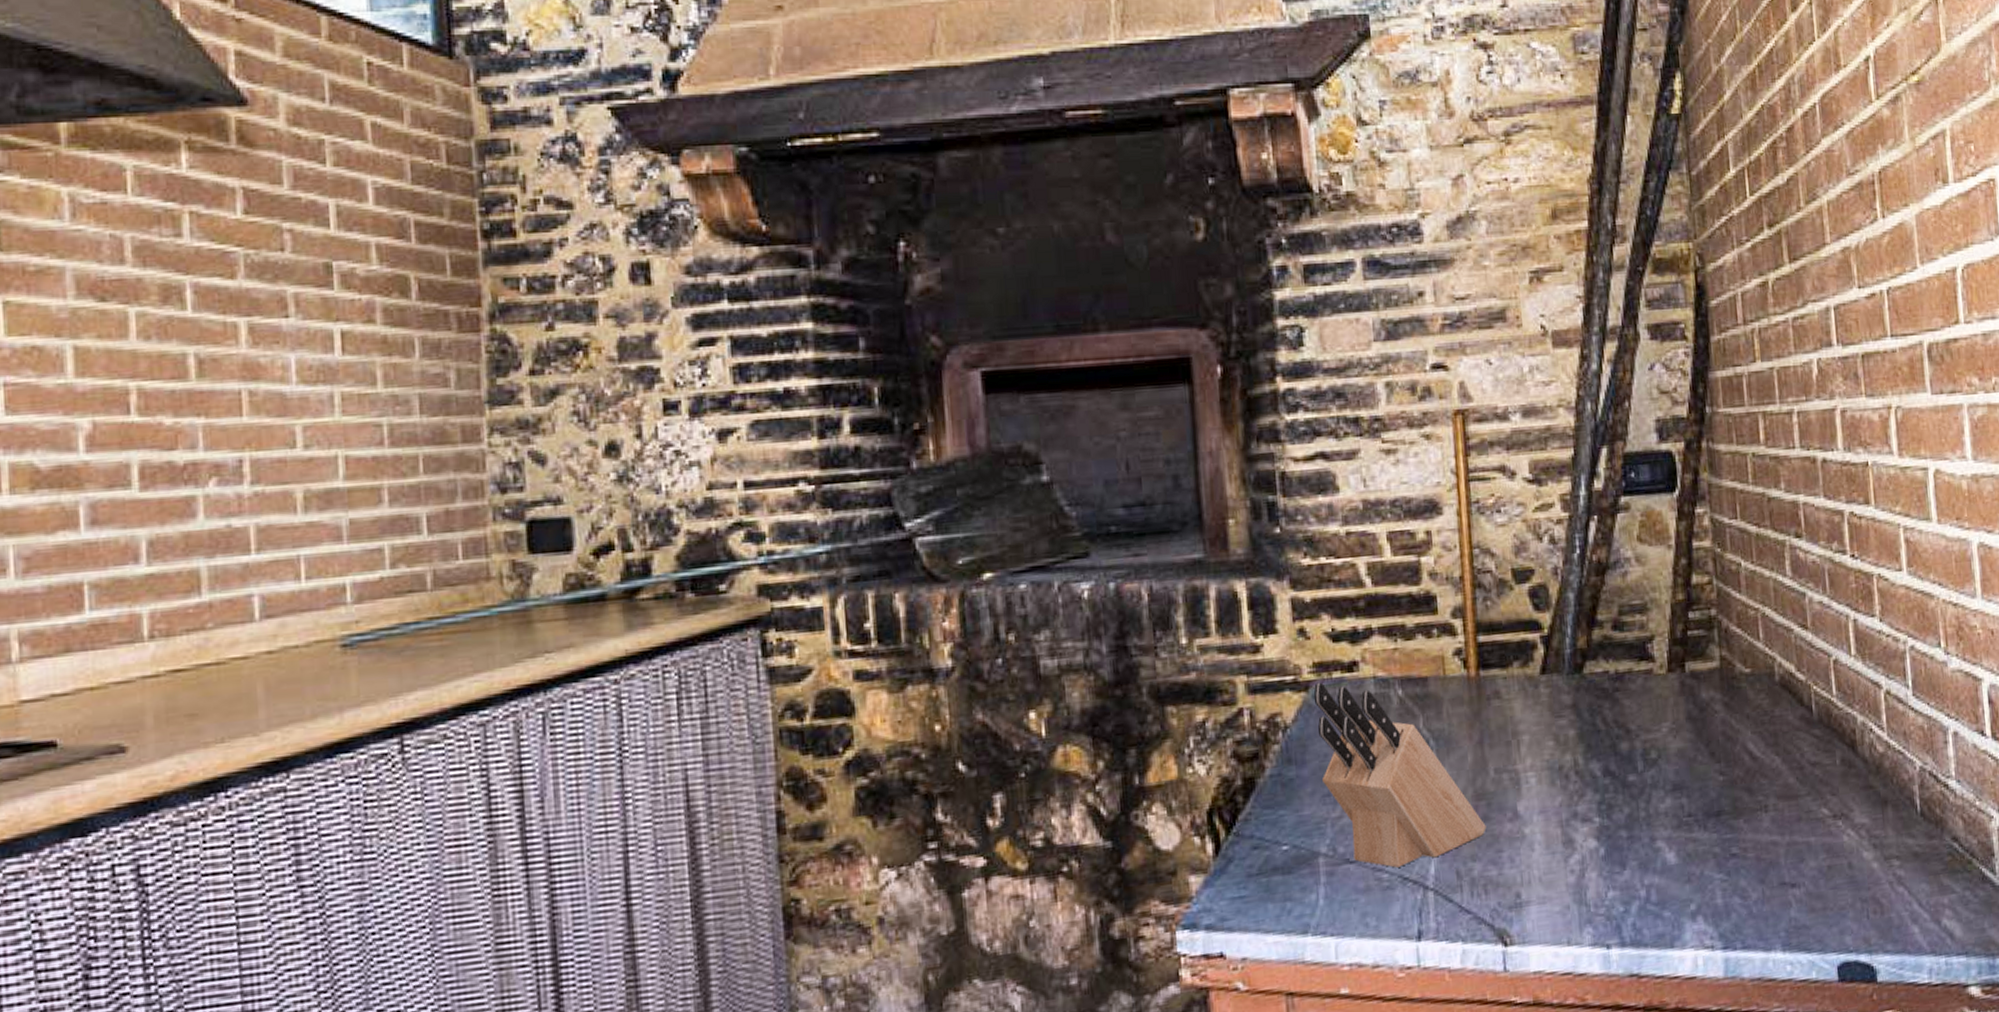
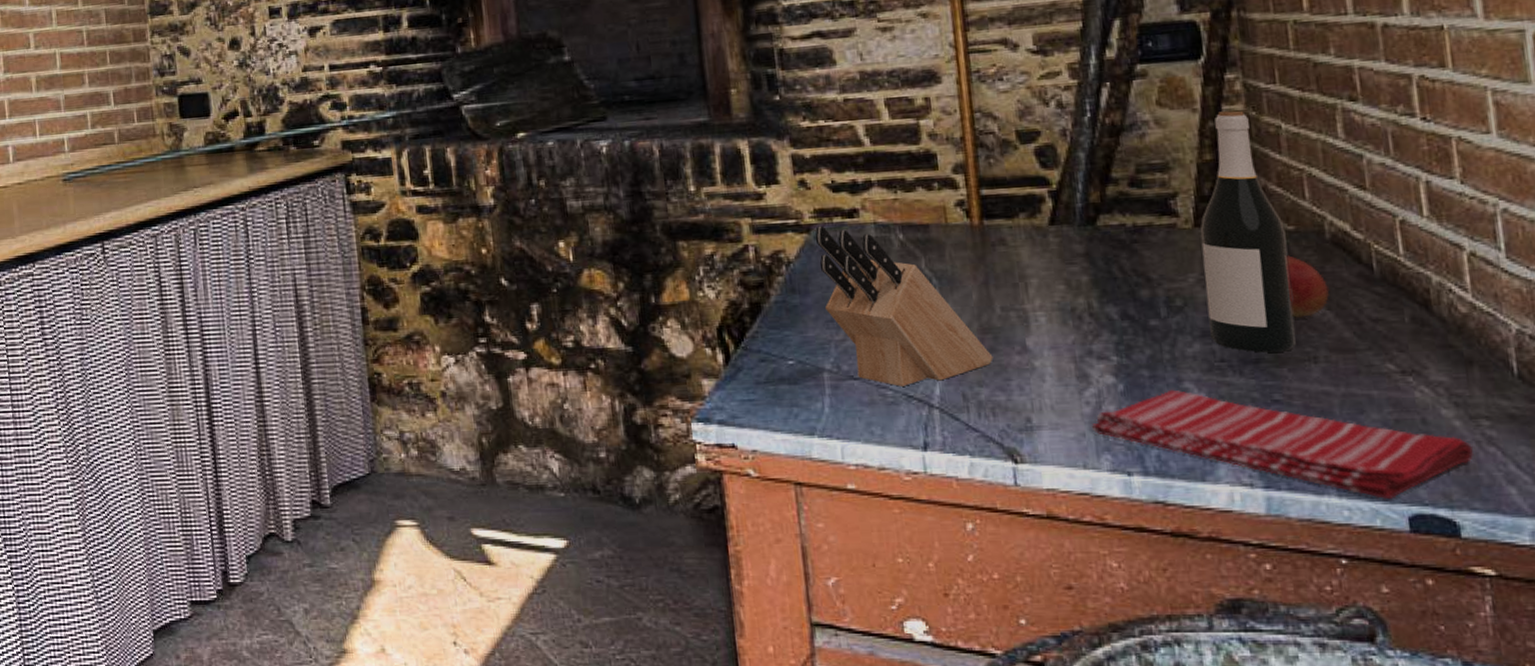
dish towel: none [1575,850,1887,951] -> present [1091,389,1474,500]
wine bottle: none [1672,547,1750,804] -> present [1200,110,1296,353]
apple: none [1744,700,1778,766] -> present [1286,255,1330,318]

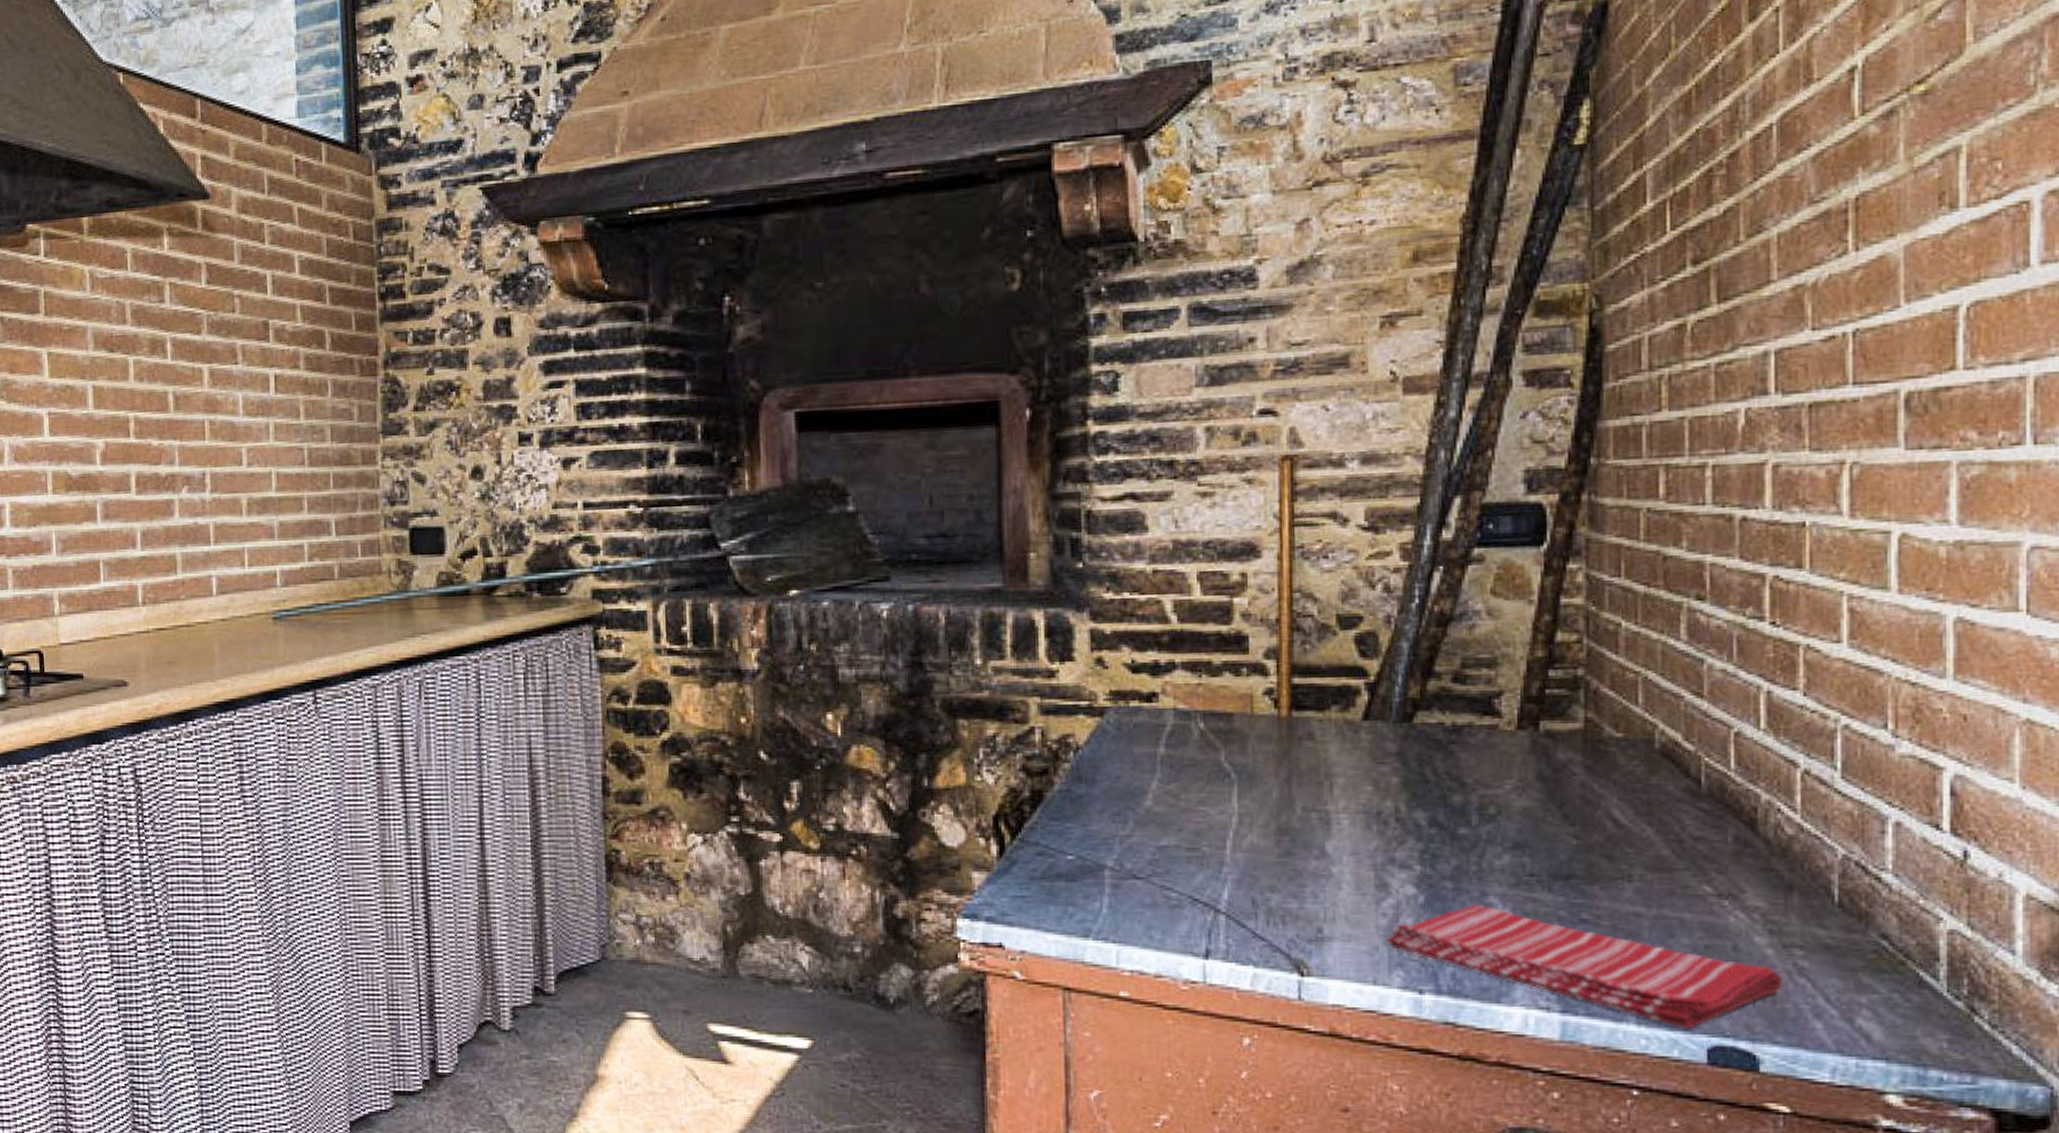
knife block: present [815,226,993,387] -> none [1108,709,1289,889]
wine bottle: present [1200,110,1296,353] -> none [1522,604,1613,868]
apple: present [1286,255,1330,318] -> none [1610,765,1653,832]

